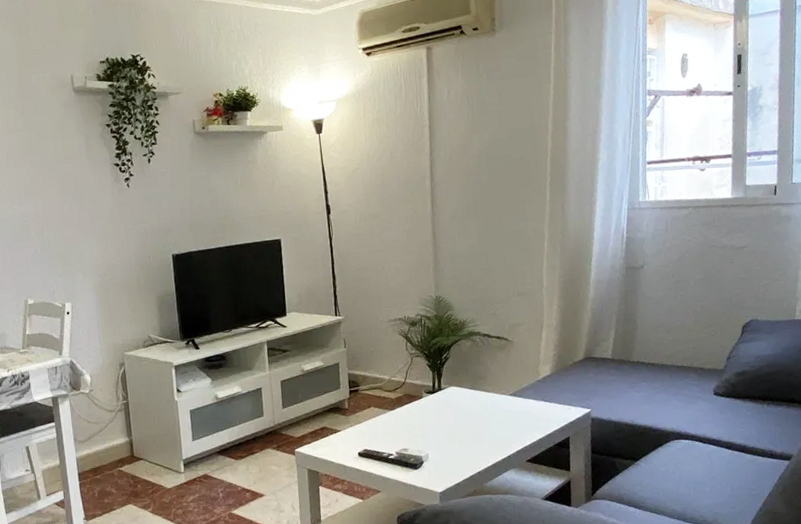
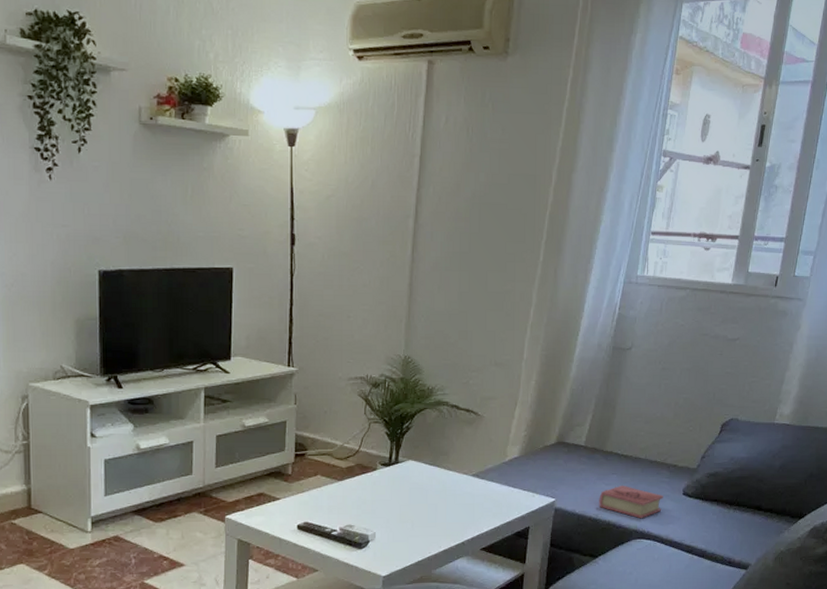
book: none [632,391,696,421] -> present [599,485,664,519]

